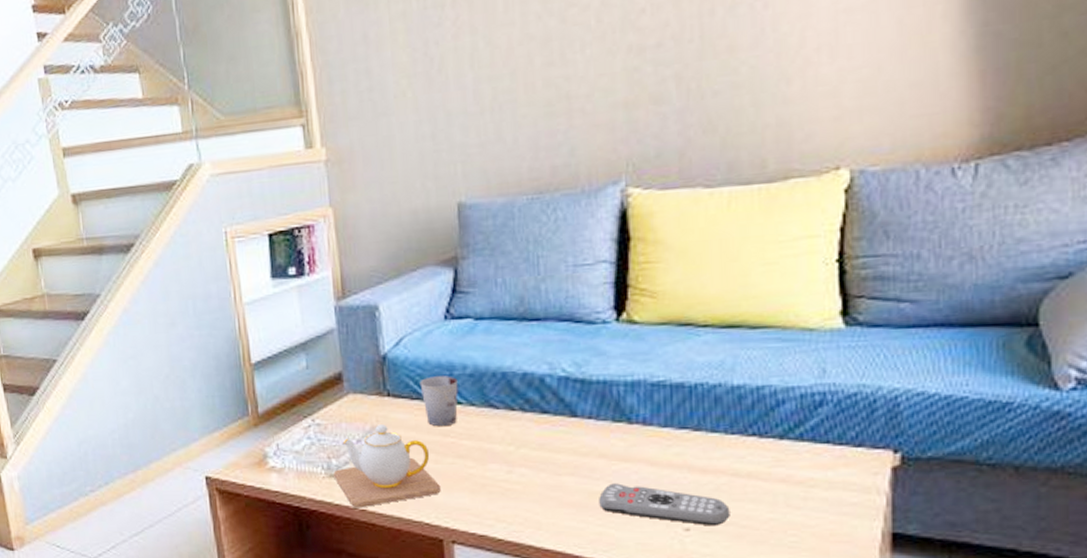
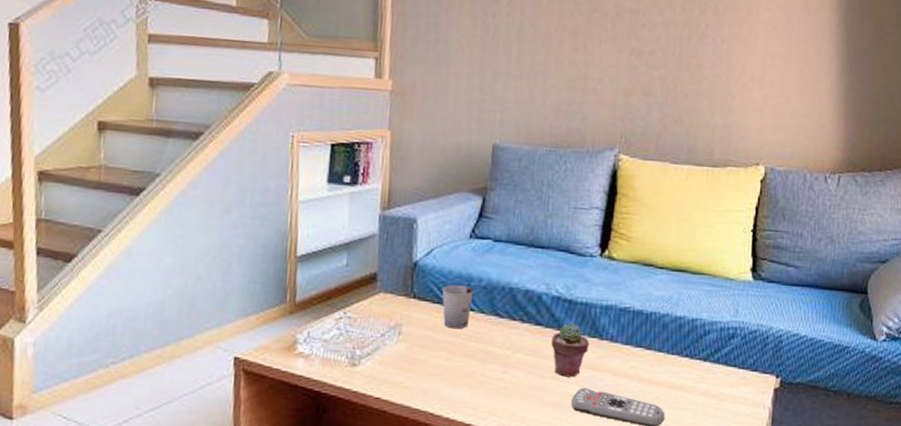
teapot: present [334,424,441,508] -> none [355,322,447,396]
potted succulent: none [564,406,615,472] -> present [551,323,590,377]

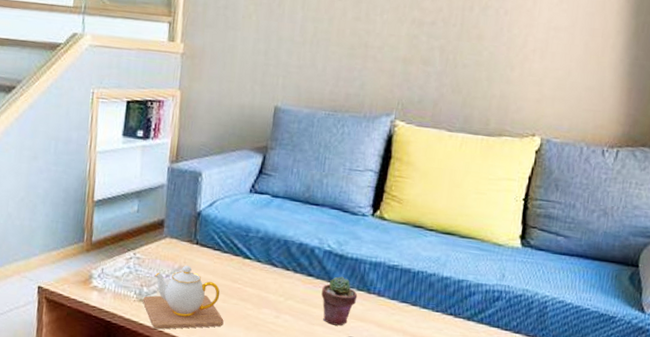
teapot: none [355,322,447,396] -> present [143,265,224,330]
cup: present [442,285,474,329] -> none [222,234,251,275]

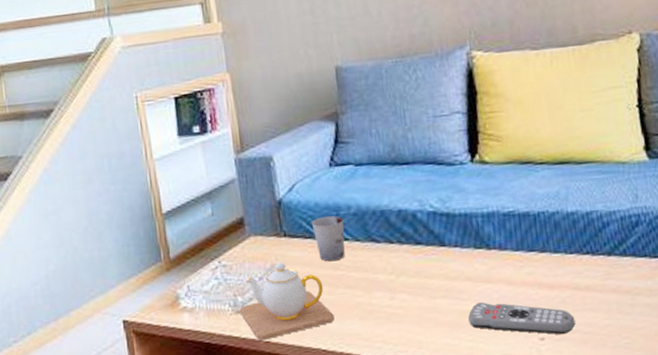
cup: none [222,234,251,275] -> present [311,216,345,262]
potted succulent: present [321,276,358,326] -> none [435,236,477,294]

